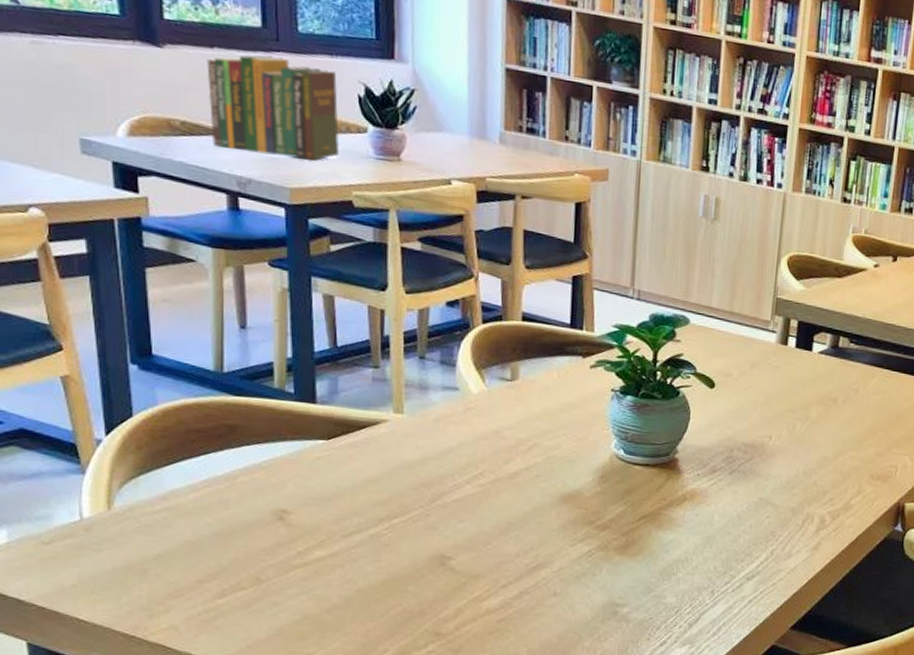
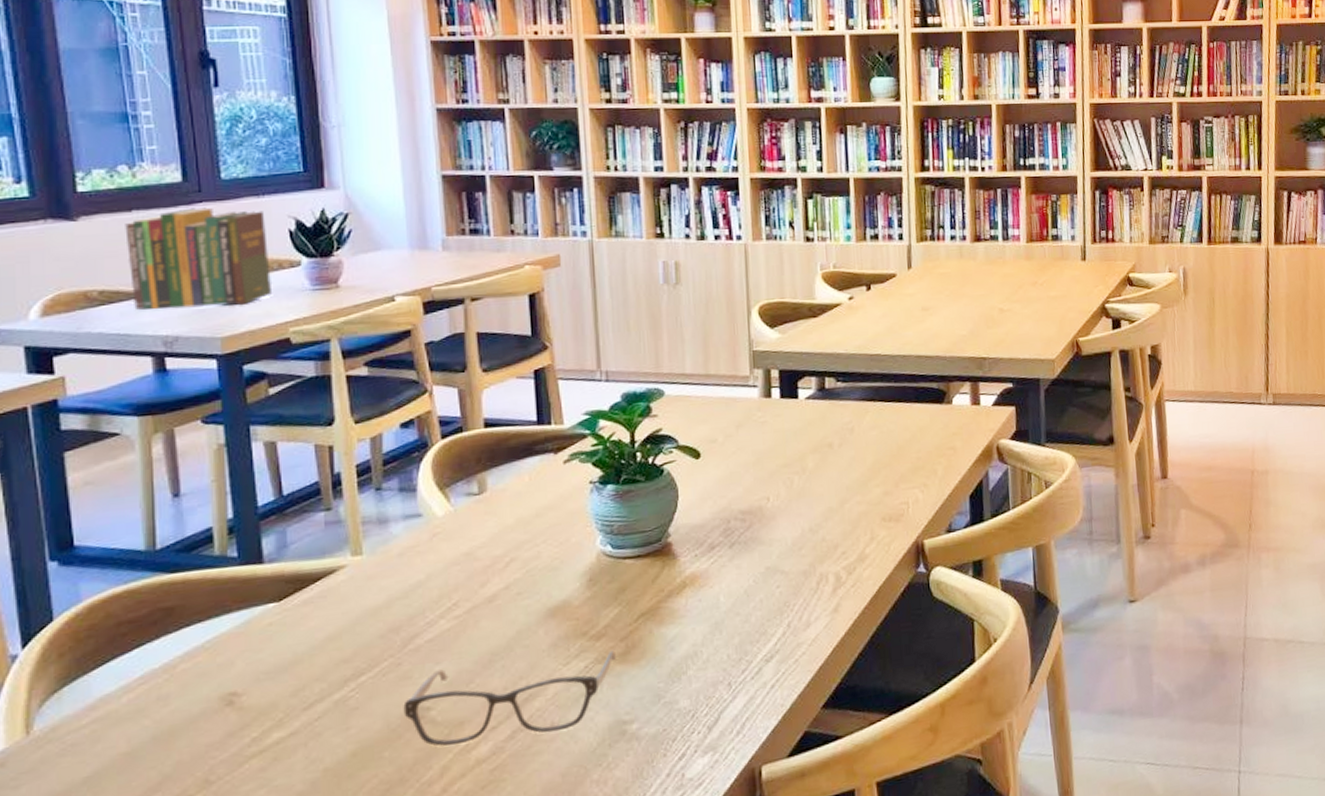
eyeglasses: none [428,527,617,601] -> present [403,649,616,746]

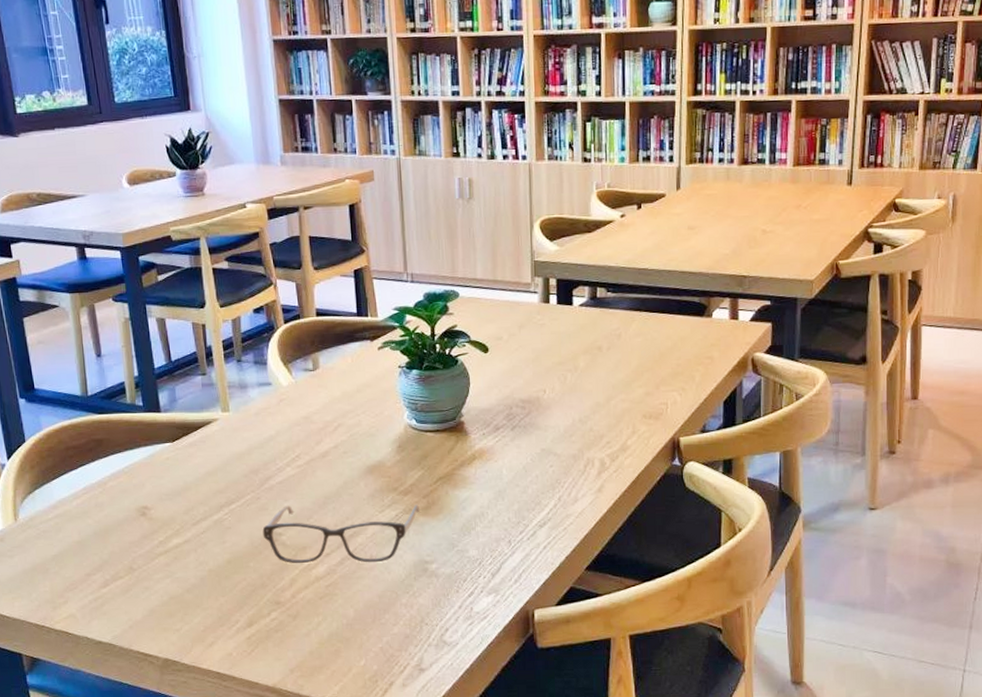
books: present [125,207,271,310] -> none [51,126,156,210]

